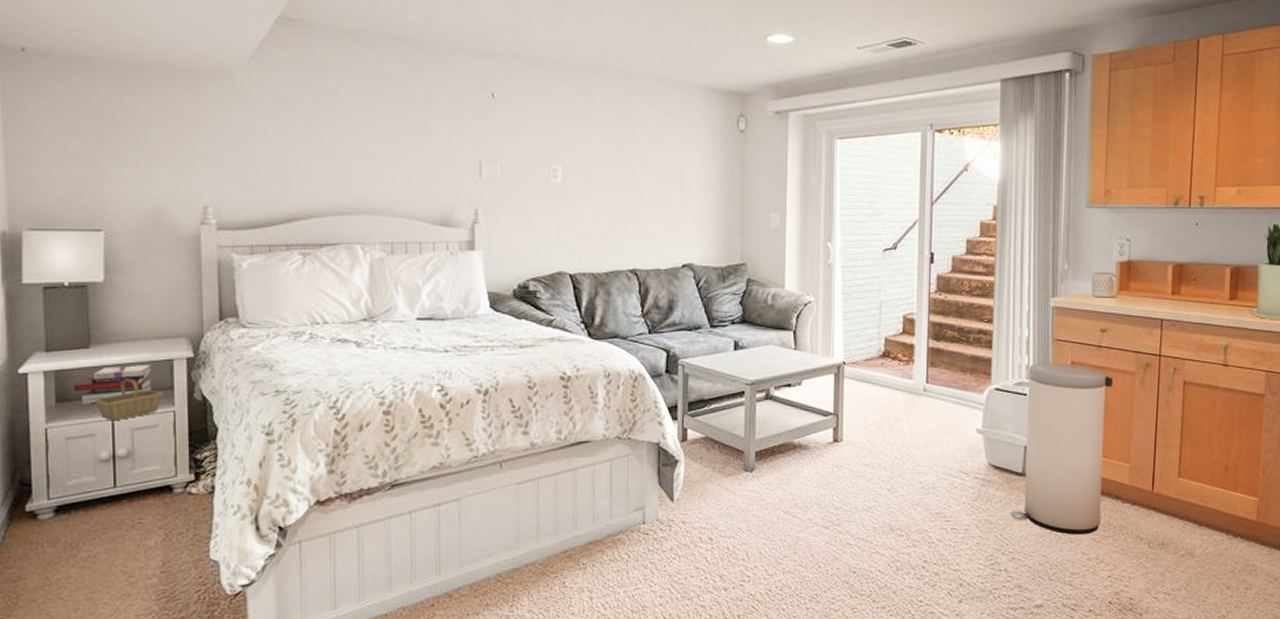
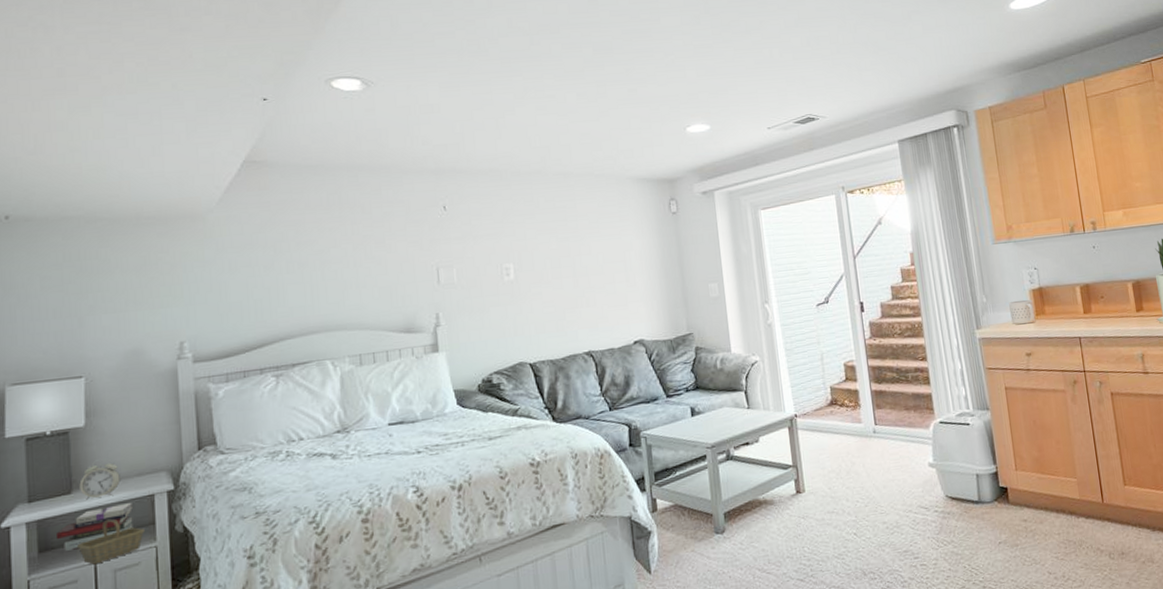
alarm clock: none [97,317,139,356] -> present [79,458,121,500]
pedal bin: present [1011,363,1114,535] -> none [967,389,1060,556]

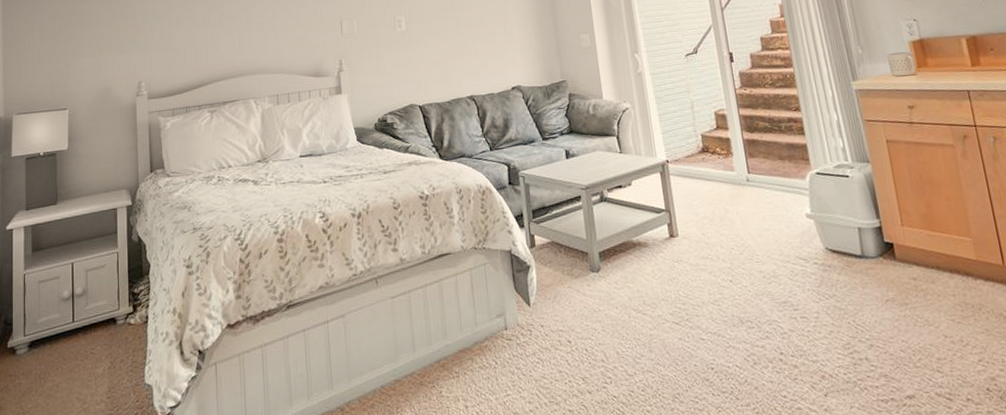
books: present [55,503,134,551] -> none [44,215,101,252]
basket: present [77,519,144,565] -> none [60,227,109,265]
alarm clock: present [79,458,121,500] -> none [63,177,92,210]

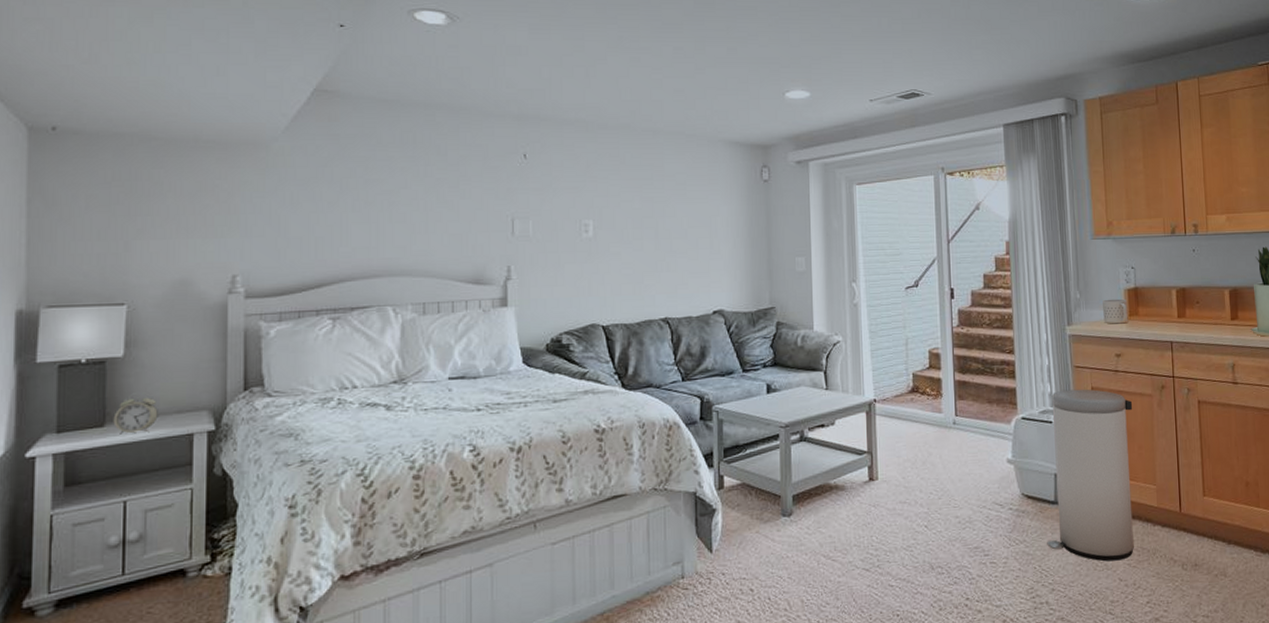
alarm clock: none [63,177,92,210] -> present [113,392,158,435]
pedal bin: none [845,142,956,317] -> present [1047,389,1134,562]

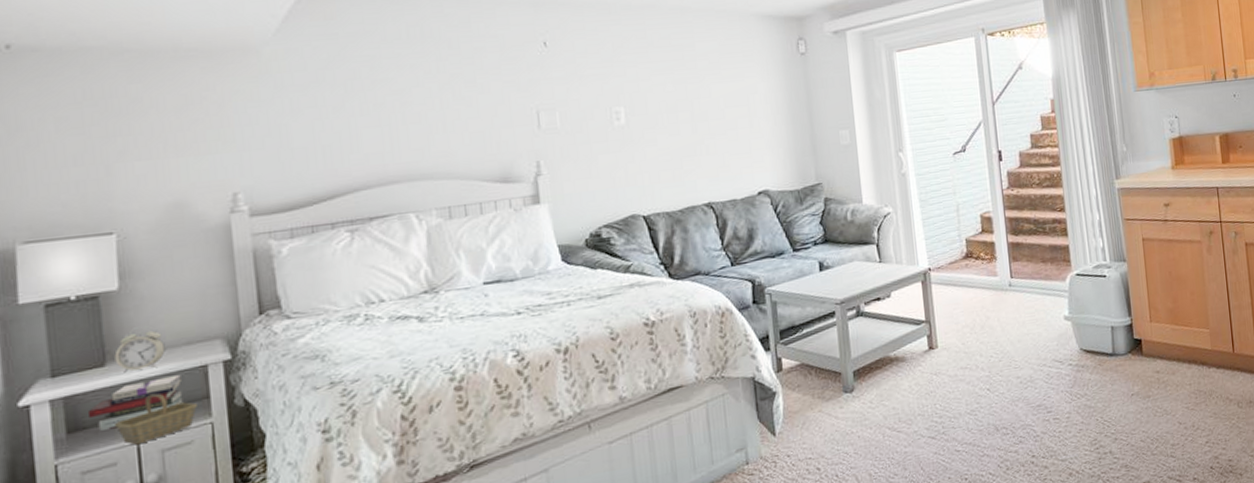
books: none [84,441,169,487] -> present [87,375,184,431]
basket: none [107,456,180,503] -> present [115,393,197,445]
pedal bin: present [1047,389,1134,562] -> none [1104,240,1191,407]
mug: present [1103,298,1129,324] -> none [1149,148,1175,175]

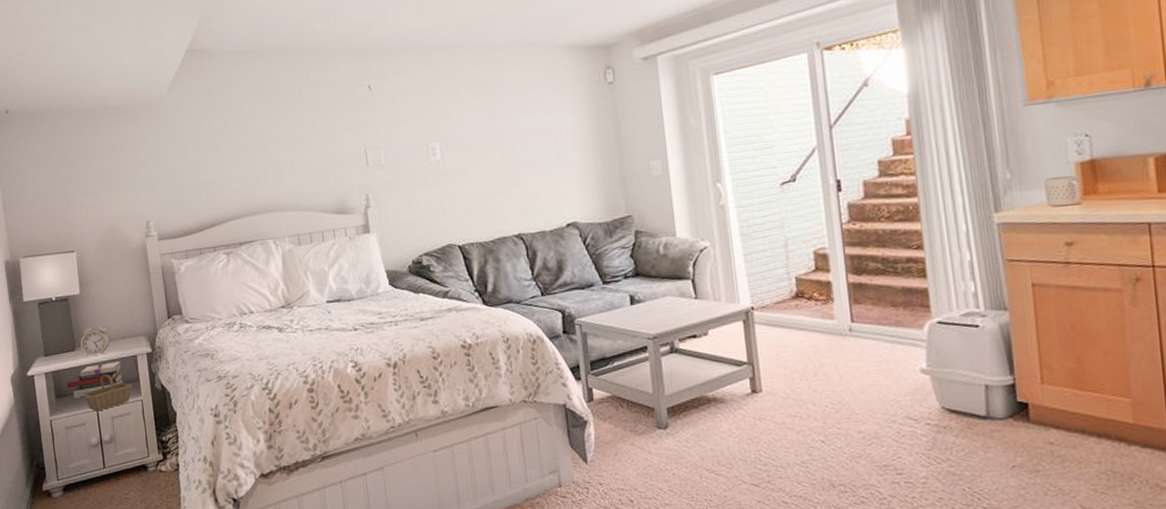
mug: none [1149,148,1175,175] -> present [1044,175,1083,207]

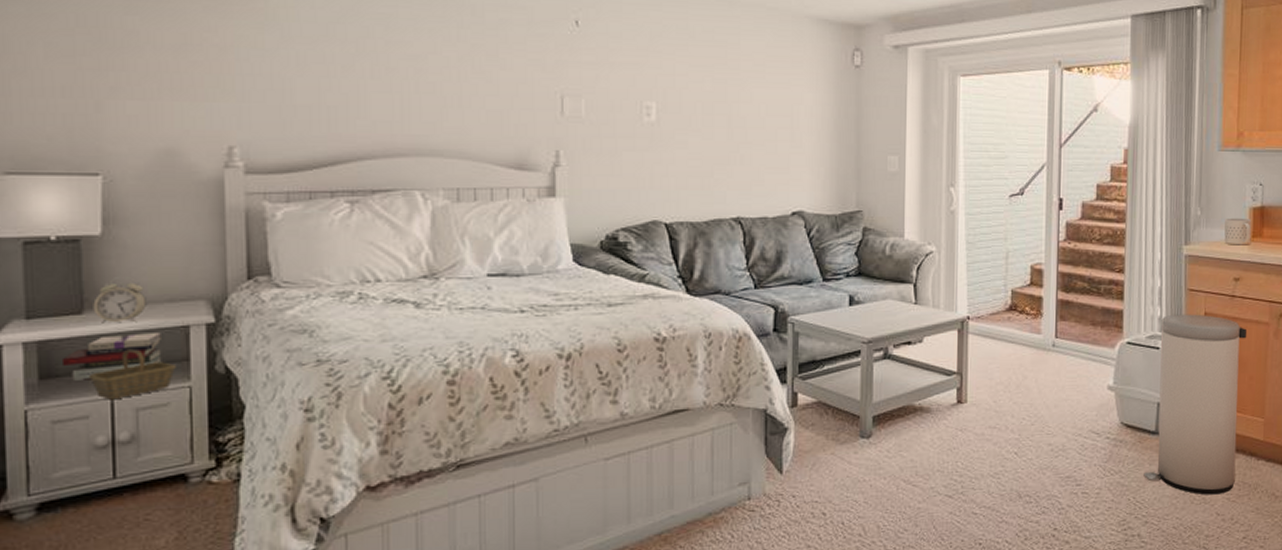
pedal bin: none [976,286,1101,486] -> present [1143,314,1247,495]

